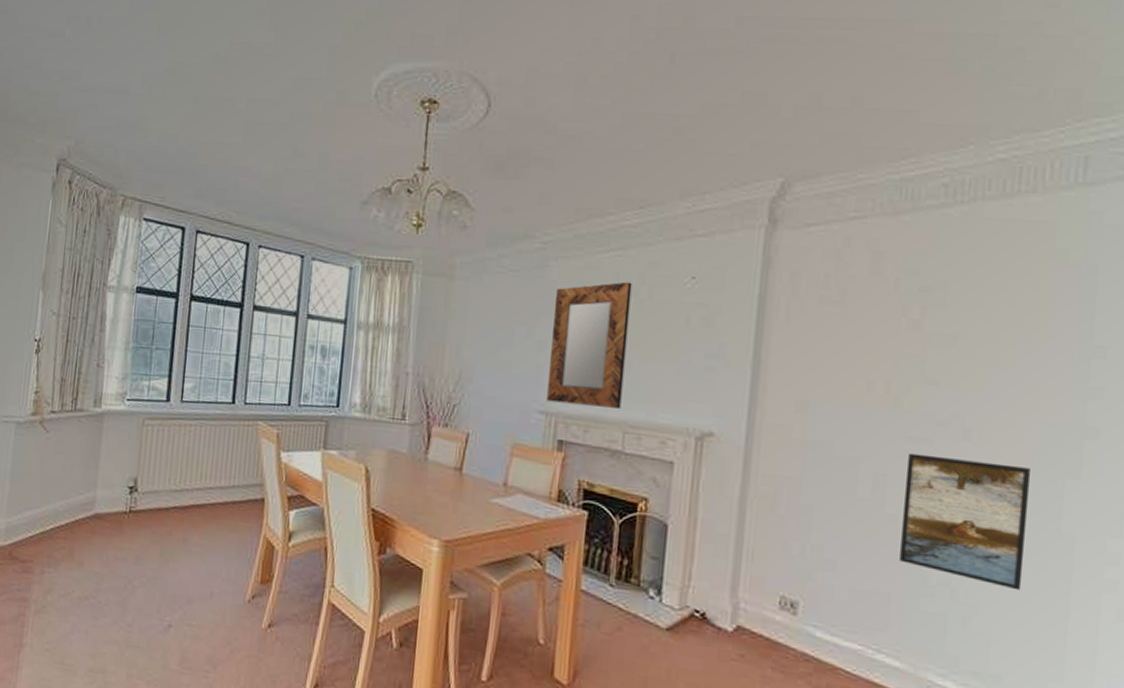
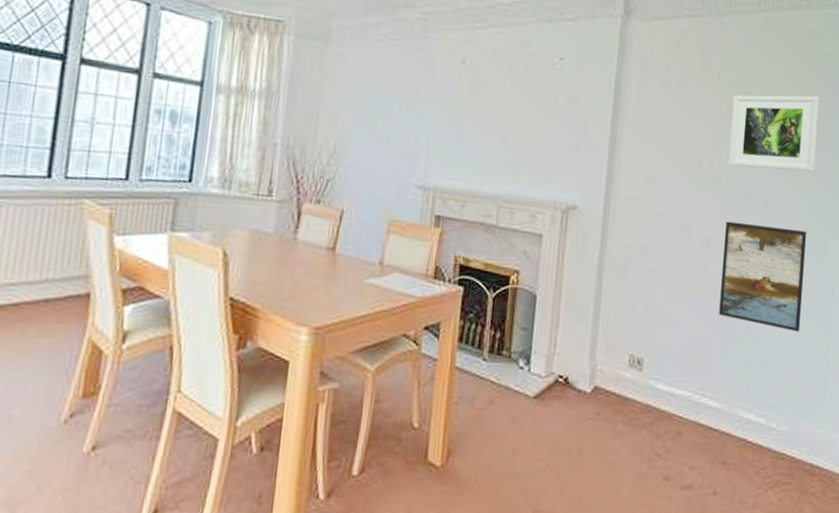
home mirror: present [547,281,632,409] -> none [425,58,508,183]
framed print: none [911,301,1050,395] -> present [728,95,820,172]

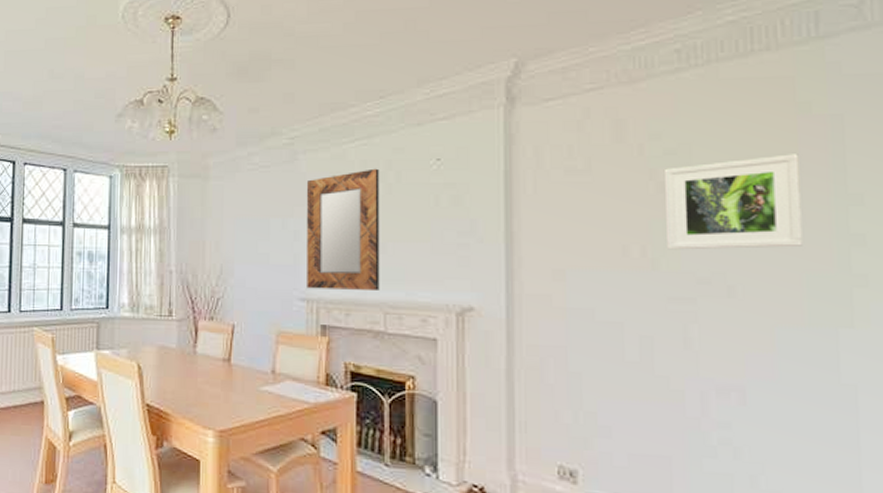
home mirror: none [425,58,508,183] -> present [306,168,380,290]
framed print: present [719,221,807,332] -> none [672,313,807,445]

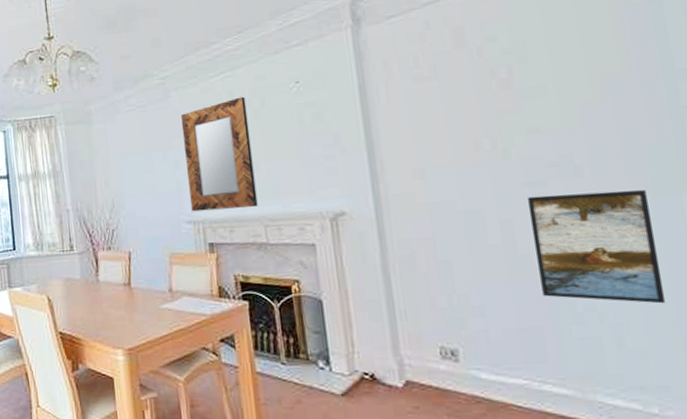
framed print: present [663,154,803,250] -> none [503,39,639,140]
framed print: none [672,313,807,445] -> present [527,190,666,304]

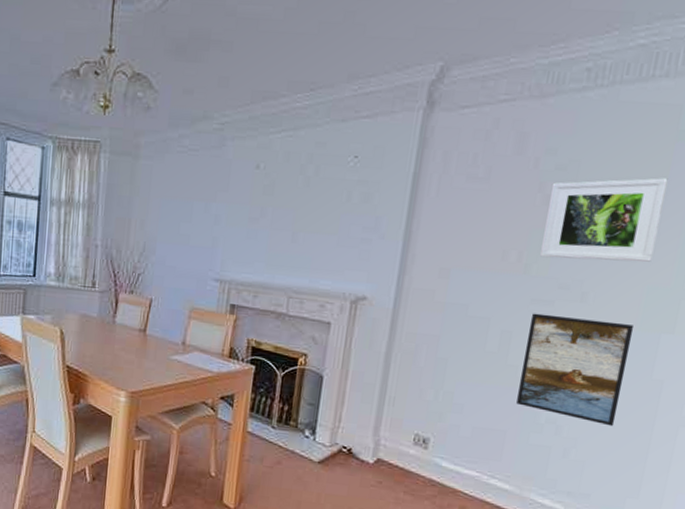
home mirror: present [181,96,258,212] -> none [221,160,301,276]
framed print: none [503,39,639,140] -> present [540,178,668,262]

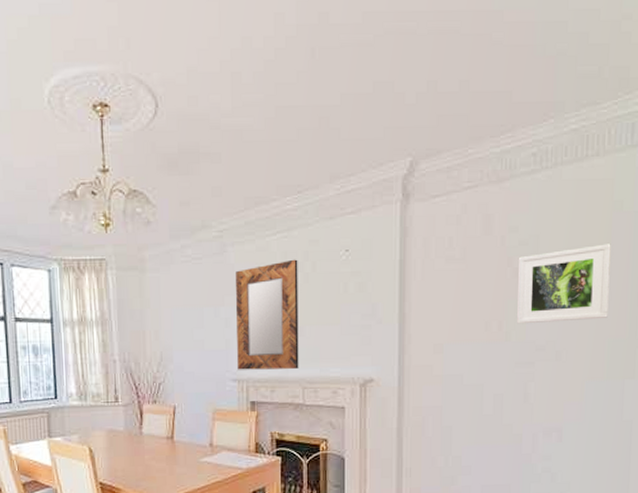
home mirror: none [221,160,301,276] -> present [235,259,299,370]
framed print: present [516,313,635,427] -> none [515,374,602,467]

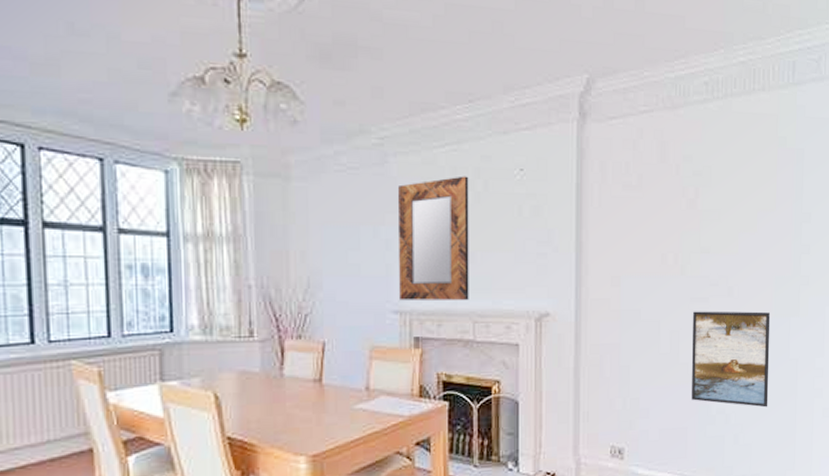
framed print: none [515,374,602,467] -> present [692,311,771,408]
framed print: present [517,244,611,324] -> none [692,179,777,258]

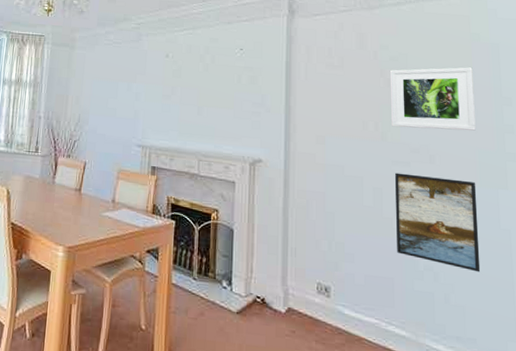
home mirror: present [397,176,469,300] -> none [143,51,200,142]
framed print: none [692,179,777,258] -> present [389,67,476,131]

